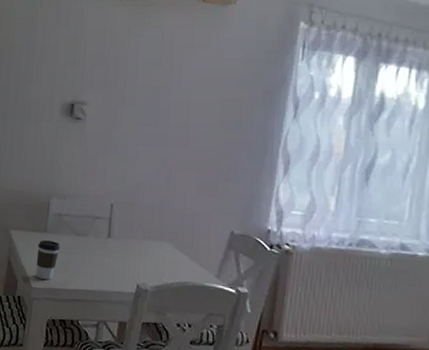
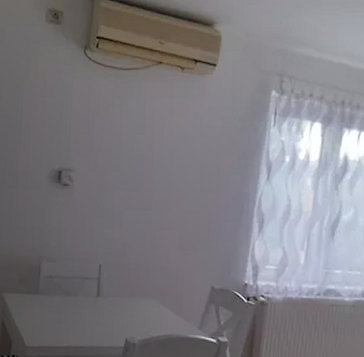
coffee cup: present [35,240,60,280] -> none [29,301,52,338]

